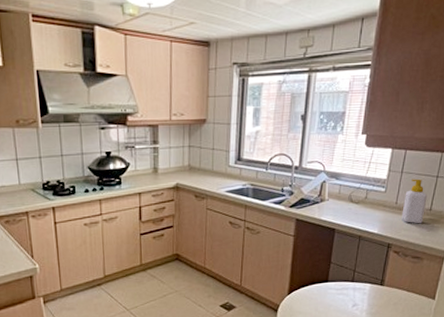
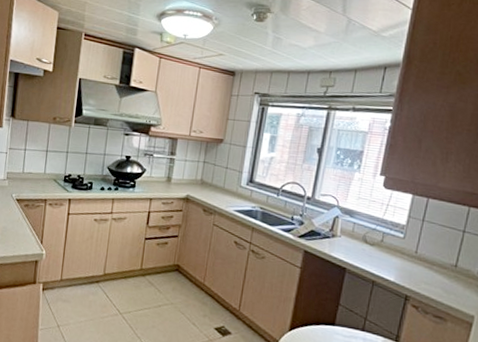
soap bottle: present [402,178,427,224] -> none [422,229,452,280]

